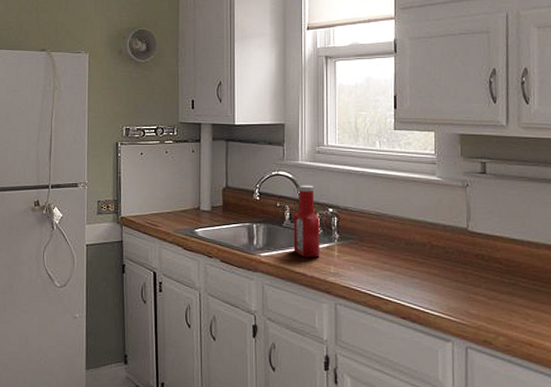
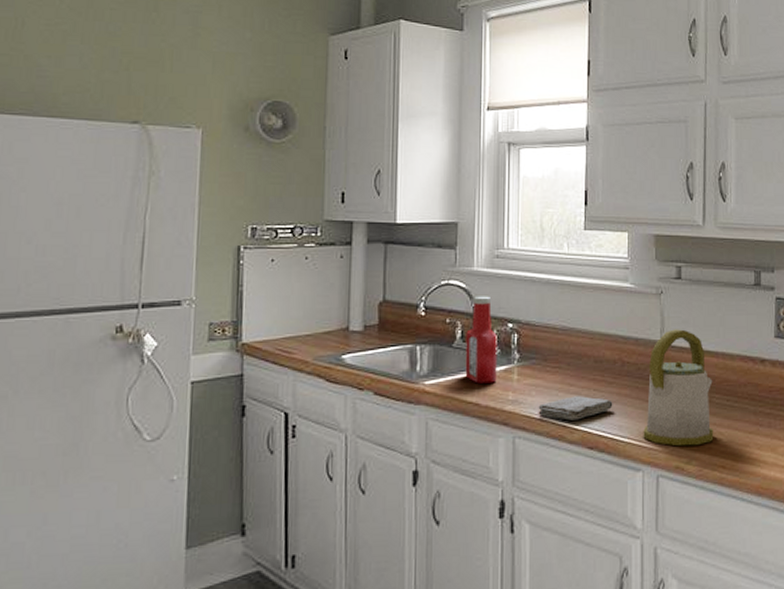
washcloth: none [356,273,424,293] -> present [538,396,613,421]
kettle: none [452,218,521,324] -> present [643,329,714,447]

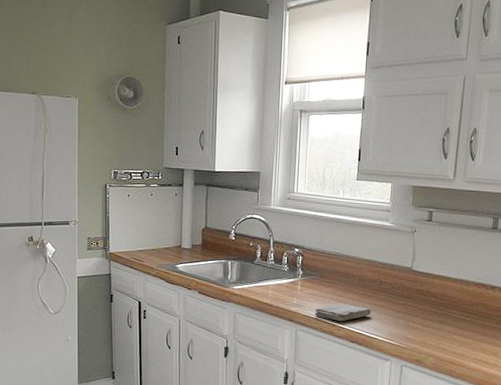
ketchup bottle: present [465,296,497,384] -> none [263,227,287,291]
kettle: present [643,329,714,447] -> none [393,259,451,347]

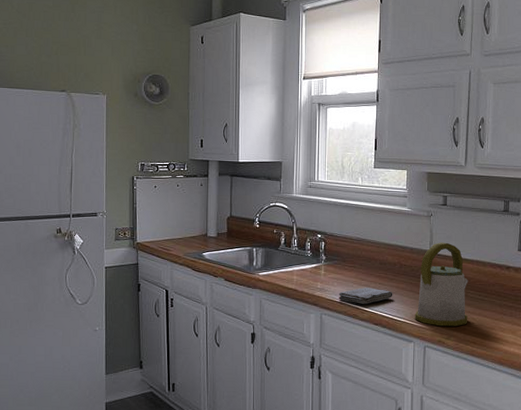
kettle: none [393,259,451,347] -> present [415,242,469,327]

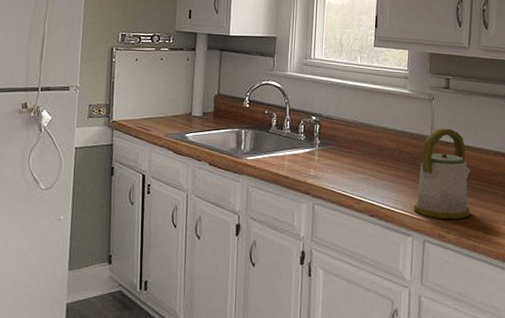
washcloth: present [338,287,393,304] -> none [333,175,391,194]

